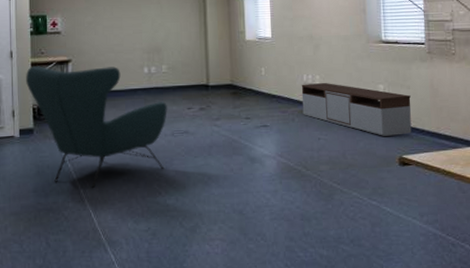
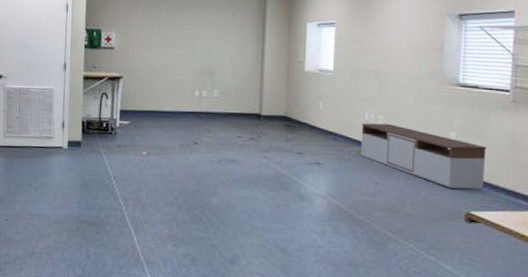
chair: present [26,66,167,188] -> none [77,80,216,207]

